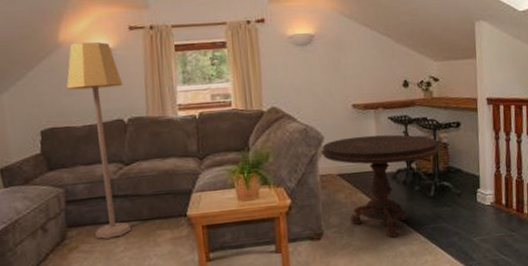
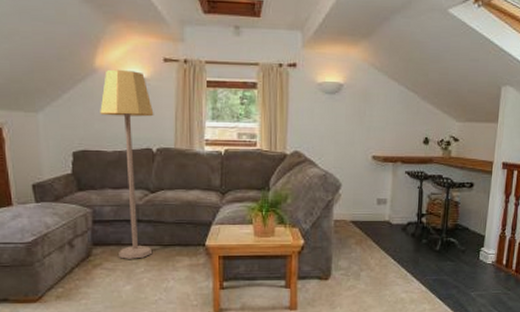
side table: present [321,134,441,238] -> none [338,187,452,285]

